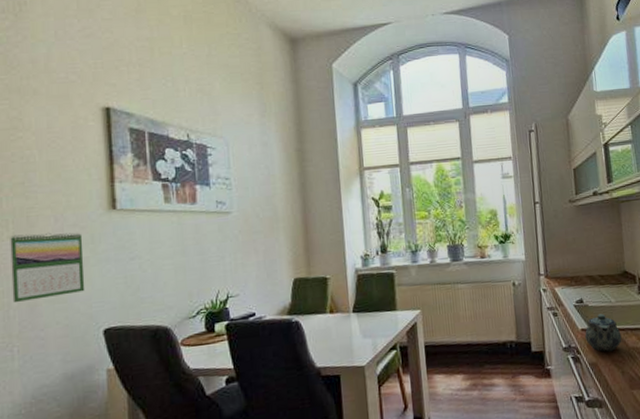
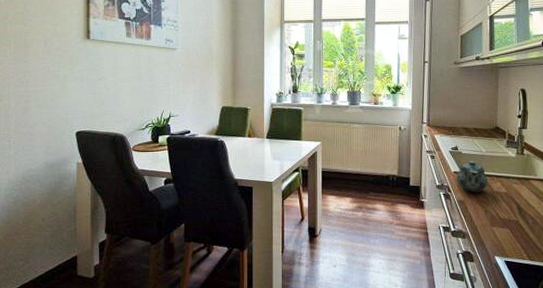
calendar: present [10,232,85,303] -> none [11,53,64,105]

